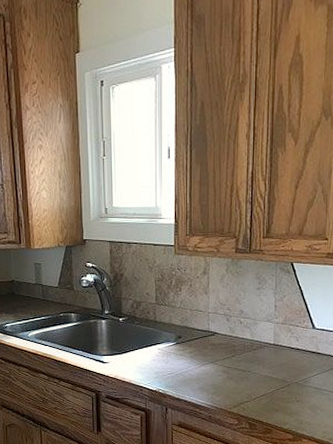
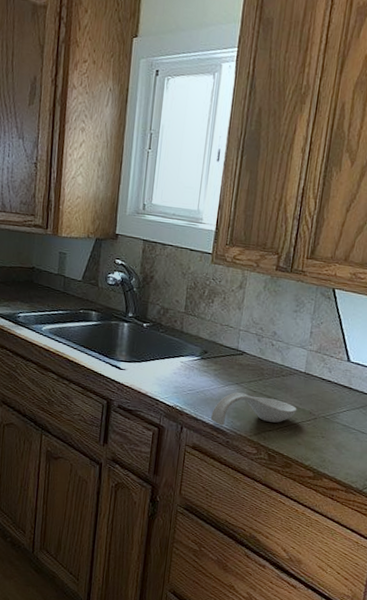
spoon rest: none [192,369,271,403] -> present [211,392,297,426]

